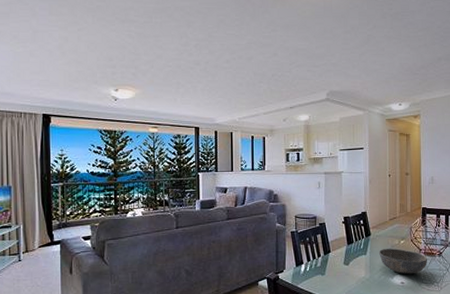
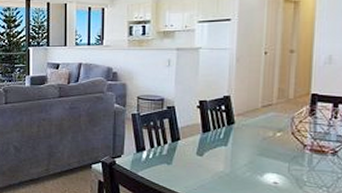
bowl: present [379,249,427,275] -> none [245,141,314,174]

